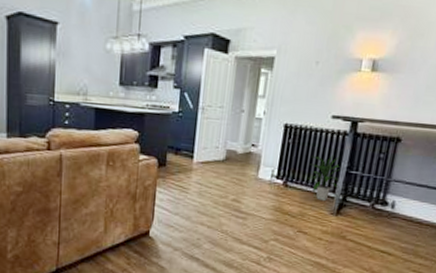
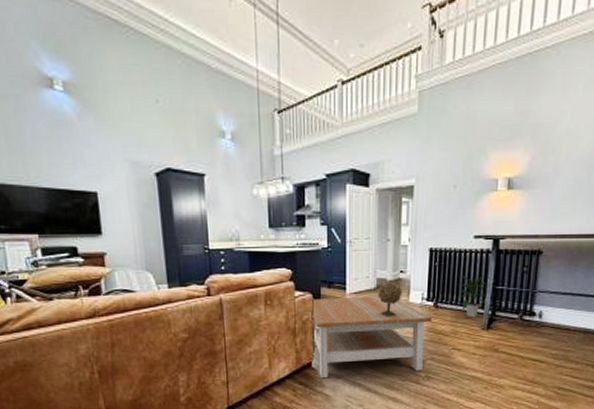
coffee table: none [151,164,281,251] -> present [310,296,433,379]
decorative sculpture: none [225,152,252,192] -> present [378,279,403,317]

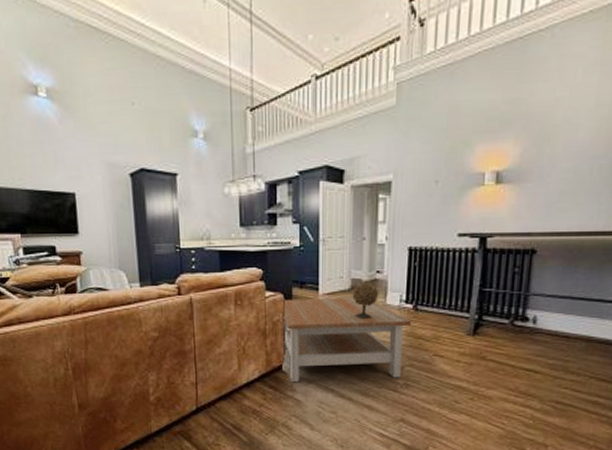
indoor plant: present [457,273,488,318] -> none [439,274,474,323]

